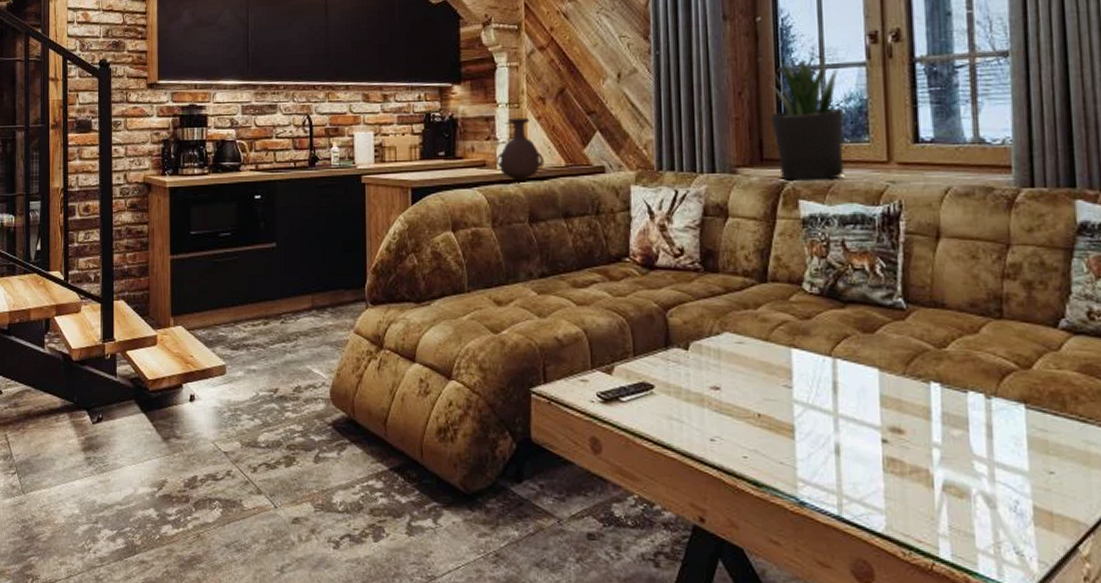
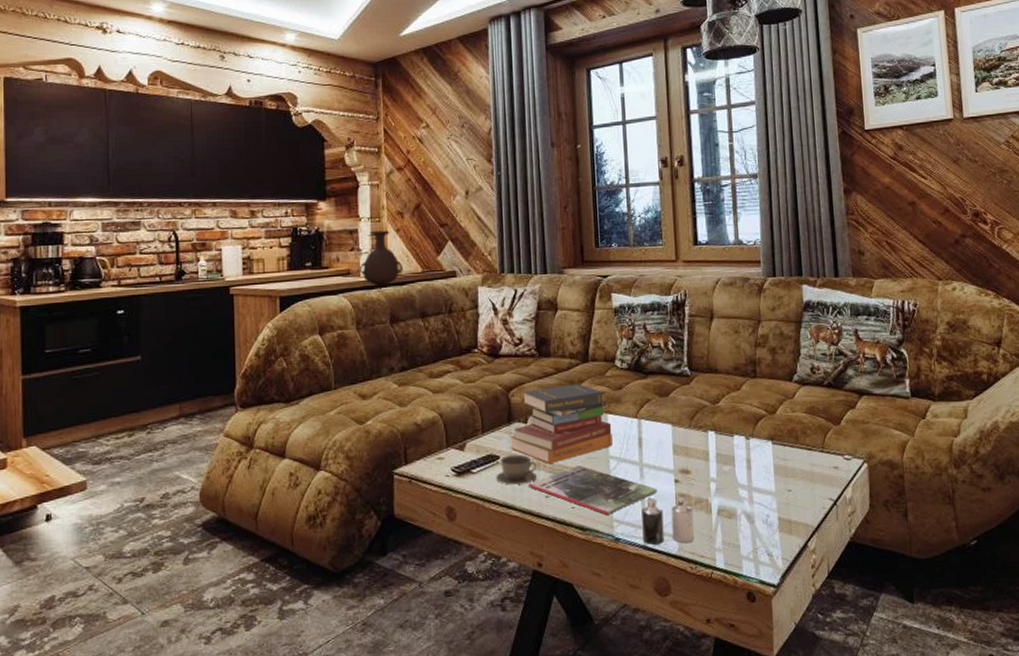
teacup: none [650,385,699,422] -> present [496,454,537,485]
books: none [668,308,798,401] -> present [510,384,613,463]
magazine: none [688,407,858,473] -> present [527,465,658,516]
planter: present [770,55,844,182] -> none [589,176,645,279]
candle: none [835,456,909,521] -> present [641,495,695,545]

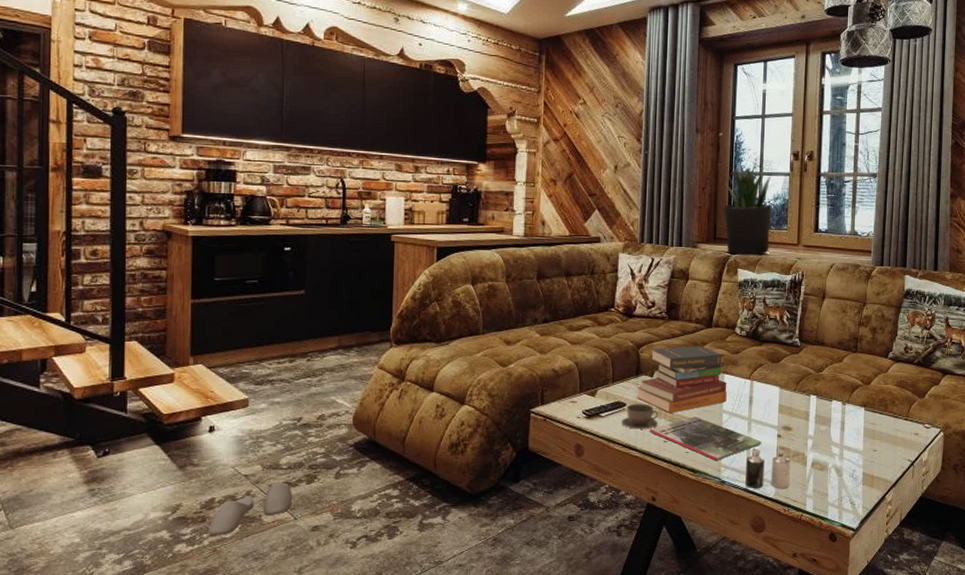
slippers: none [50,572,139,639] -> present [209,482,293,535]
vase: present [359,230,403,288] -> none [512,194,553,247]
planter: none [589,176,645,279] -> present [723,162,772,256]

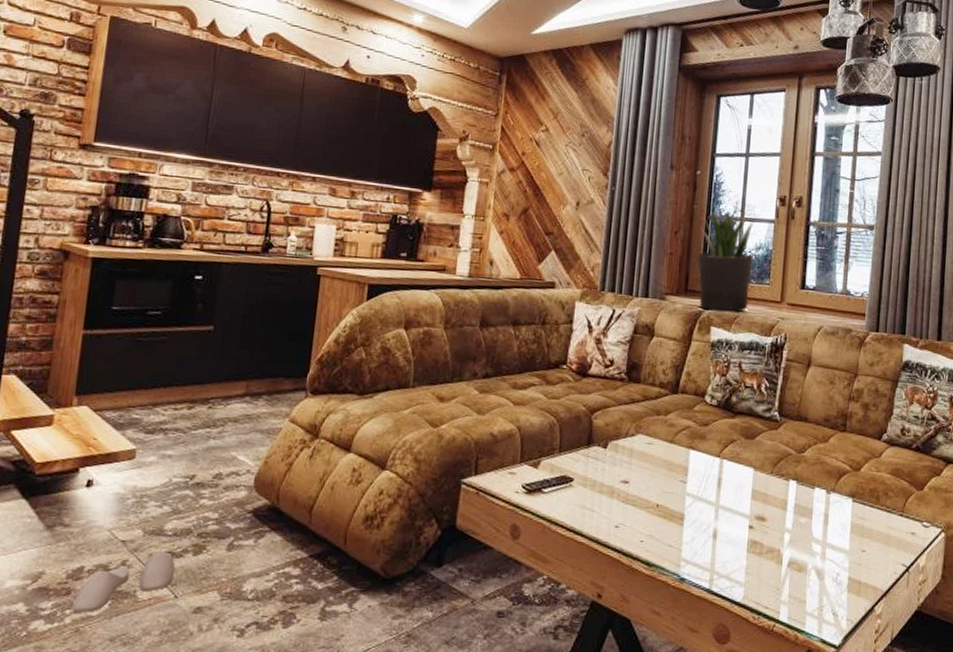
teacup: present [621,403,658,429] -> none [567,478,610,511]
books: present [637,346,727,413] -> none [586,414,693,493]
magazine: present [649,417,762,461] -> none [598,498,731,554]
candle: present [744,447,791,488] -> none [708,539,764,591]

